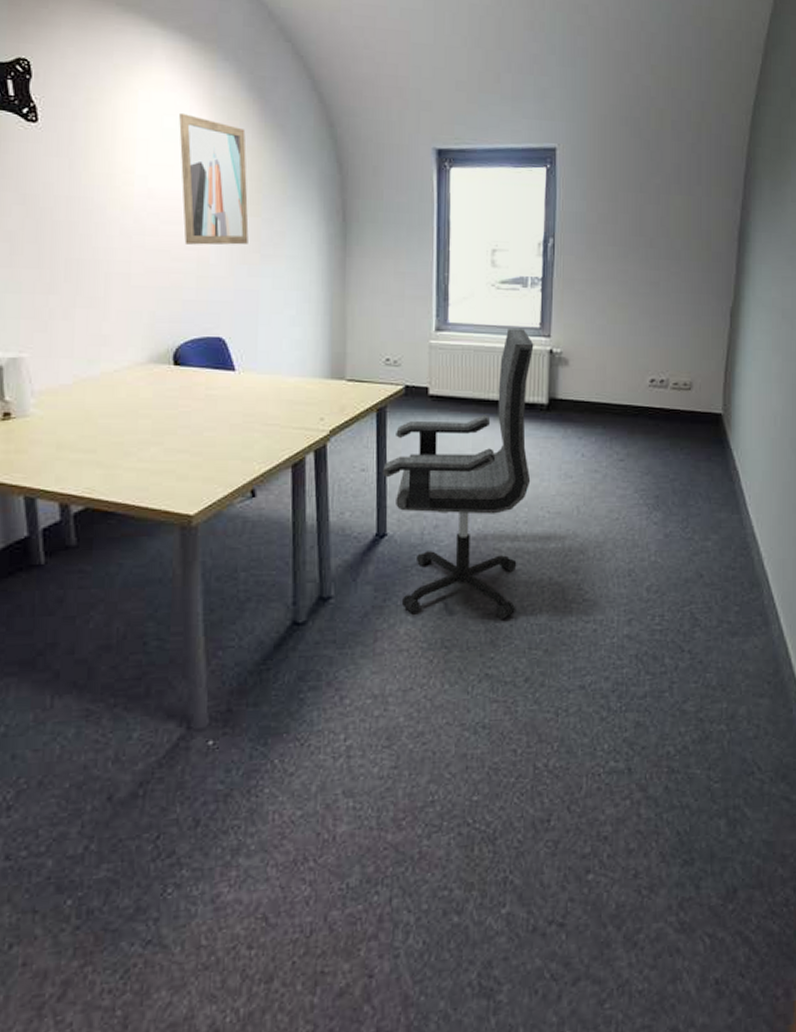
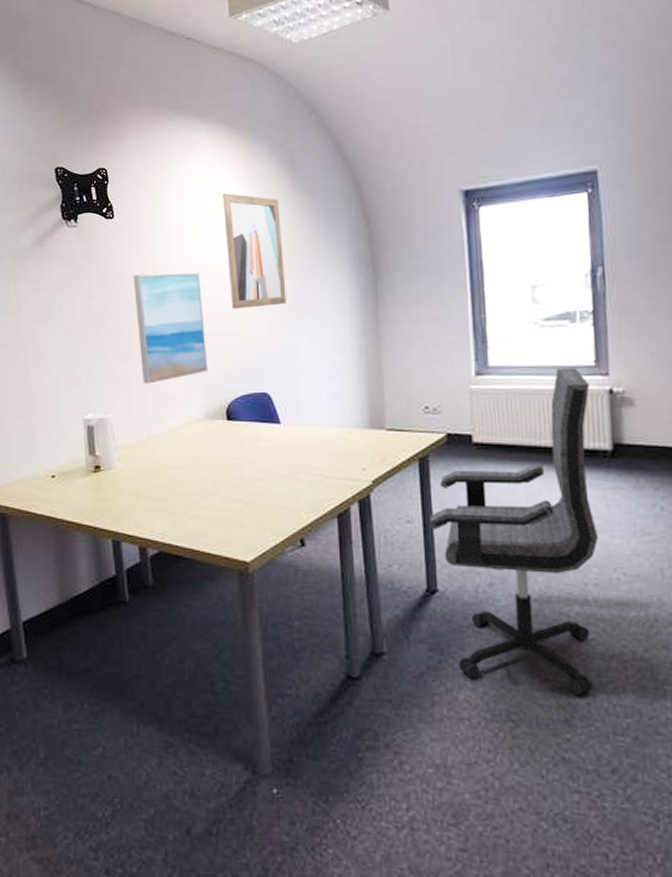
wall art: none [62,192,153,321] -> present [133,272,207,384]

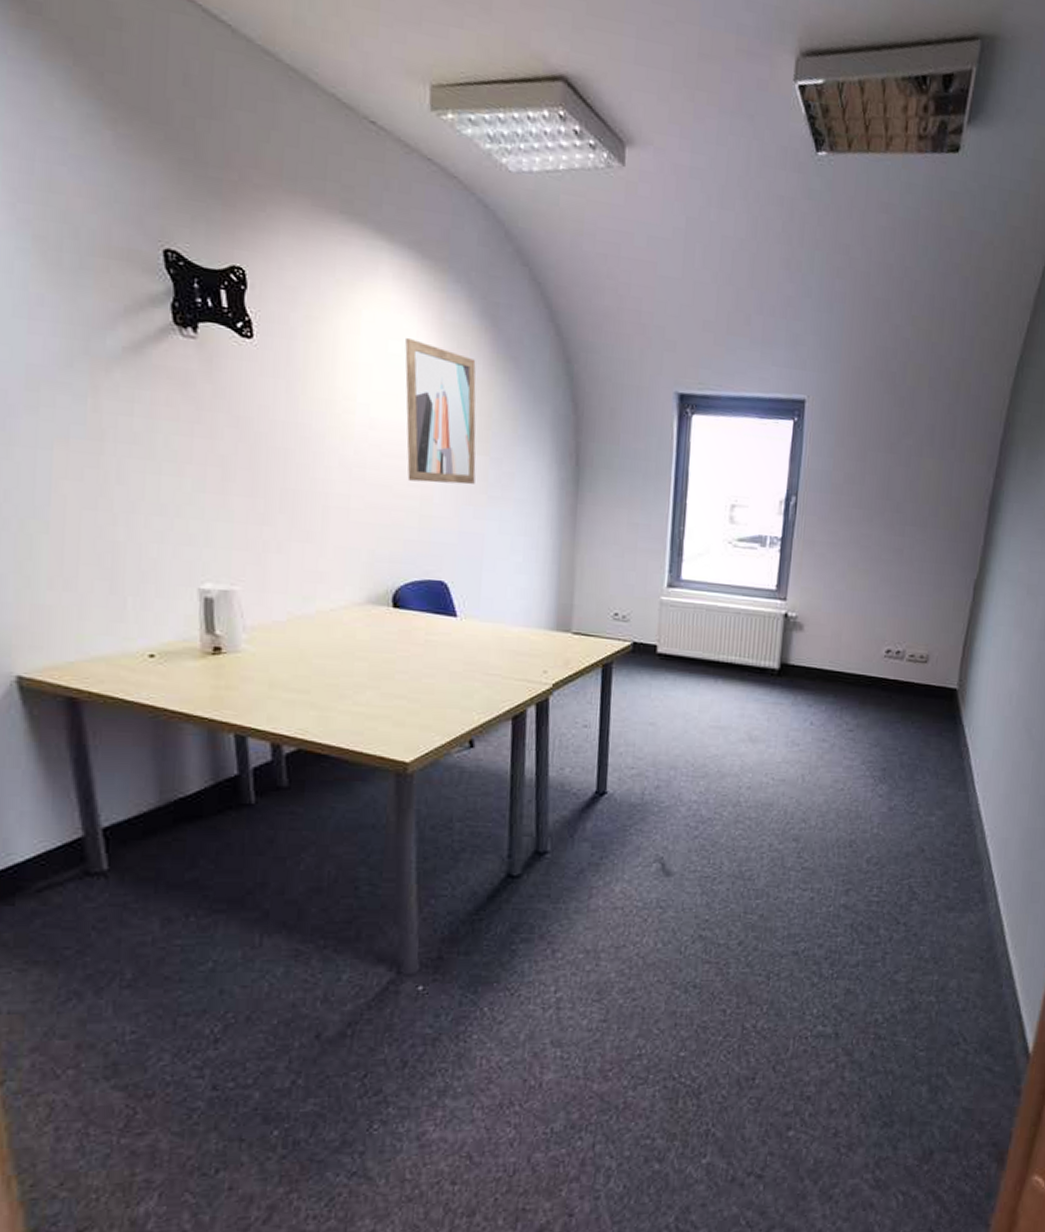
wall art: present [133,272,207,384] -> none [277,417,373,556]
office chair: present [428,368,599,695] -> none [604,589,769,882]

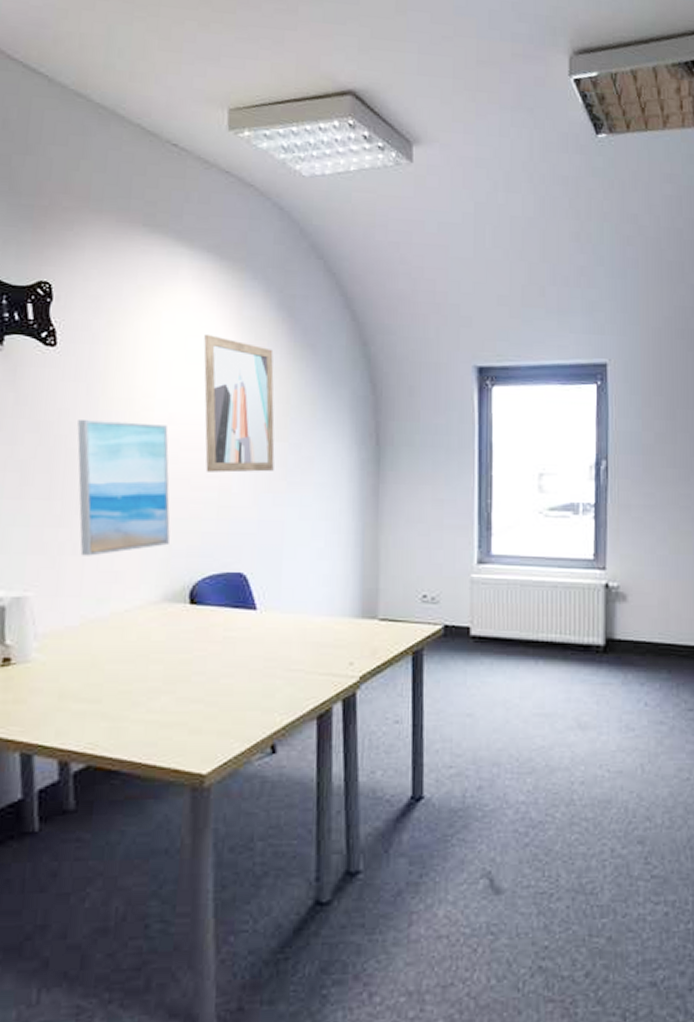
wall art: none [277,417,373,556] -> present [77,419,170,556]

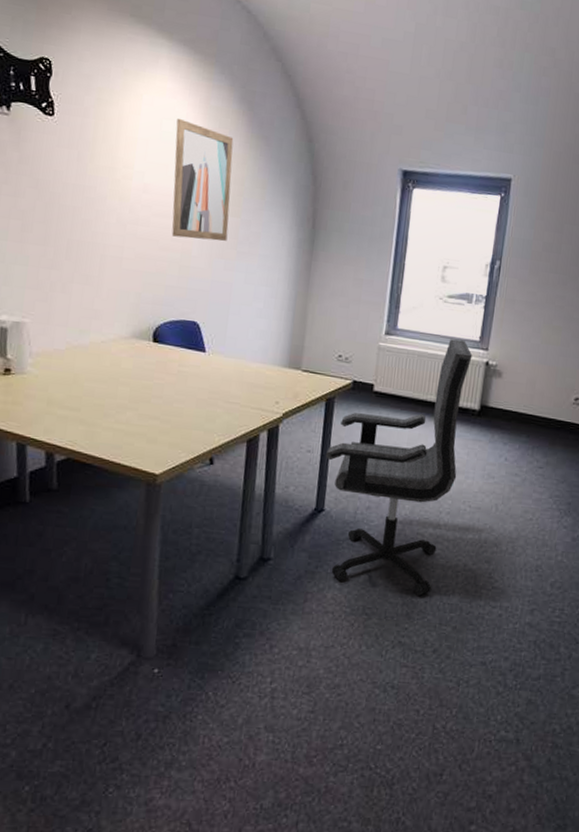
wall art: present [77,419,170,556] -> none [68,181,143,296]
office chair: none [418,560,588,899] -> present [325,339,473,596]

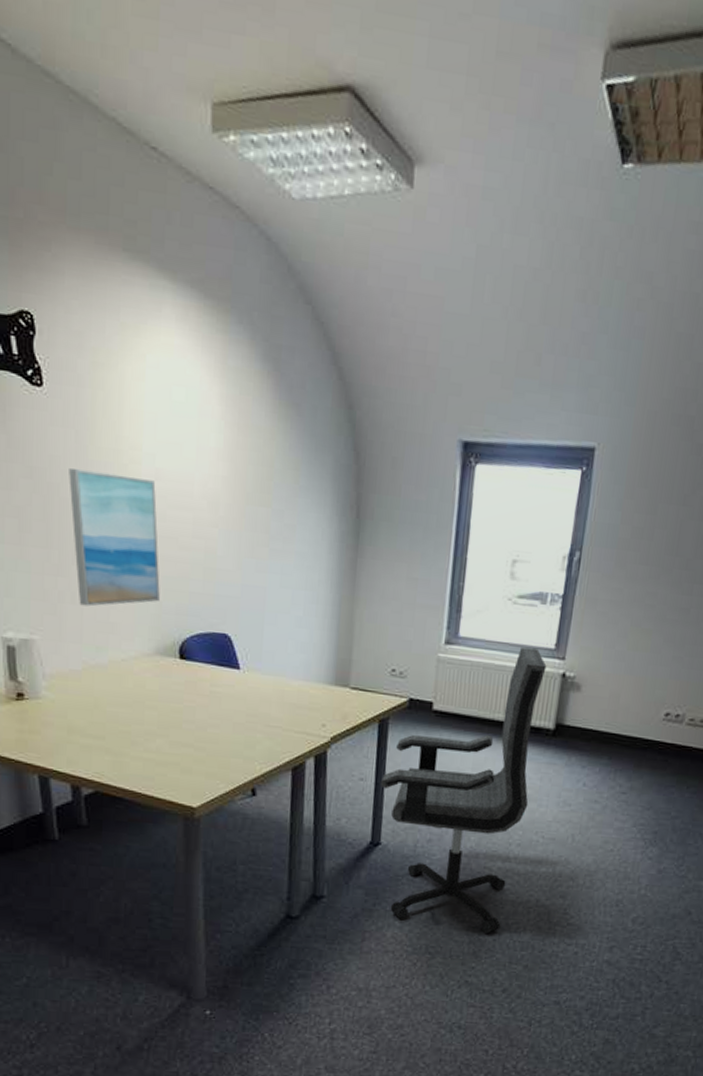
wall art: none [68,181,143,296] -> present [69,467,160,607]
wall art: present [171,119,234,241] -> none [188,385,258,537]

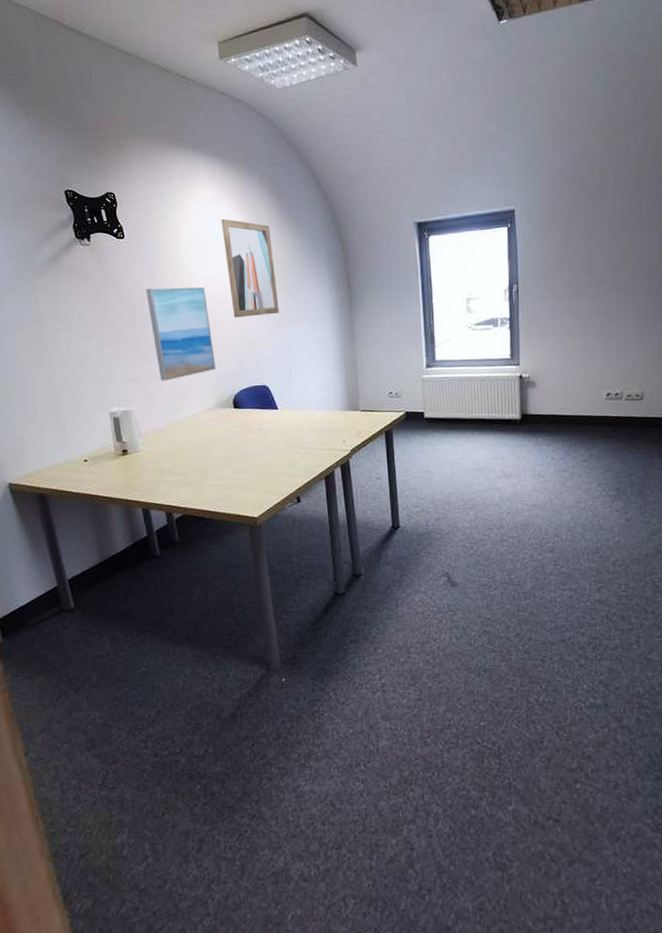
wall art: none [188,385,258,537] -> present [221,219,279,318]
office chair: present [379,647,547,933] -> none [392,360,511,589]

